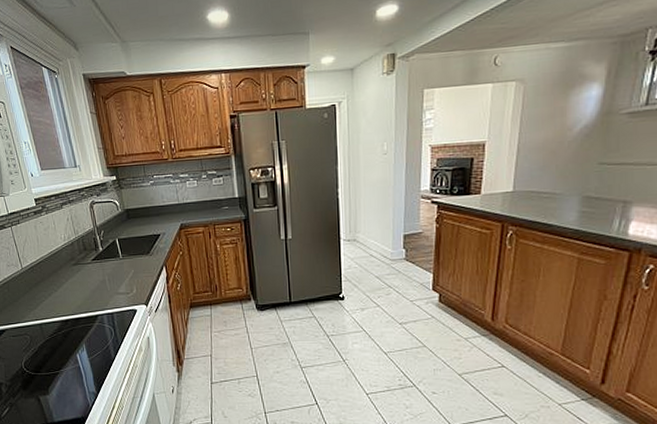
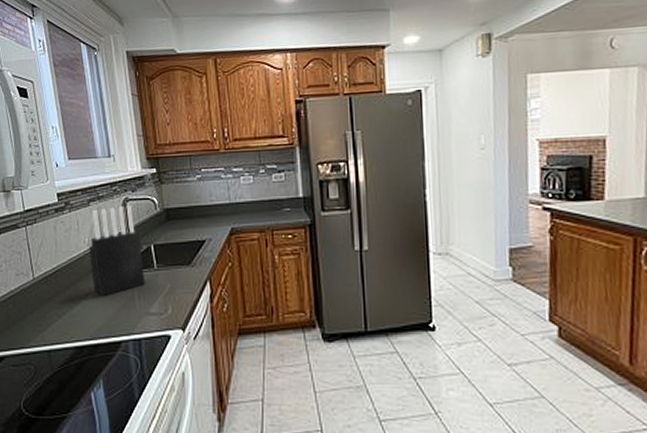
knife block: none [65,207,114,280] -> present [89,205,146,296]

